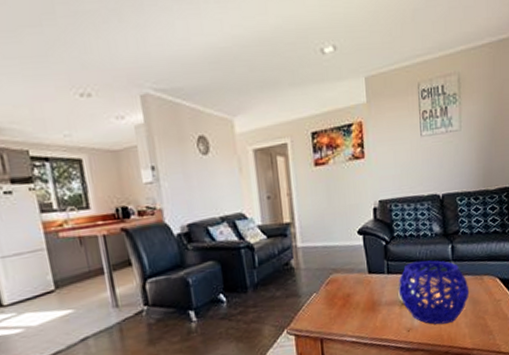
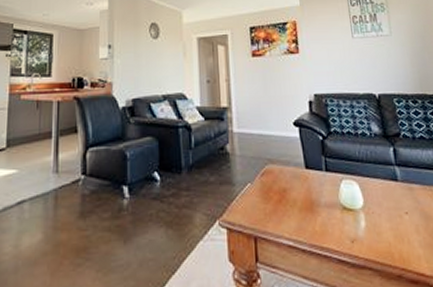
decorative bowl: present [398,260,469,325] -> none [338,161,419,239]

